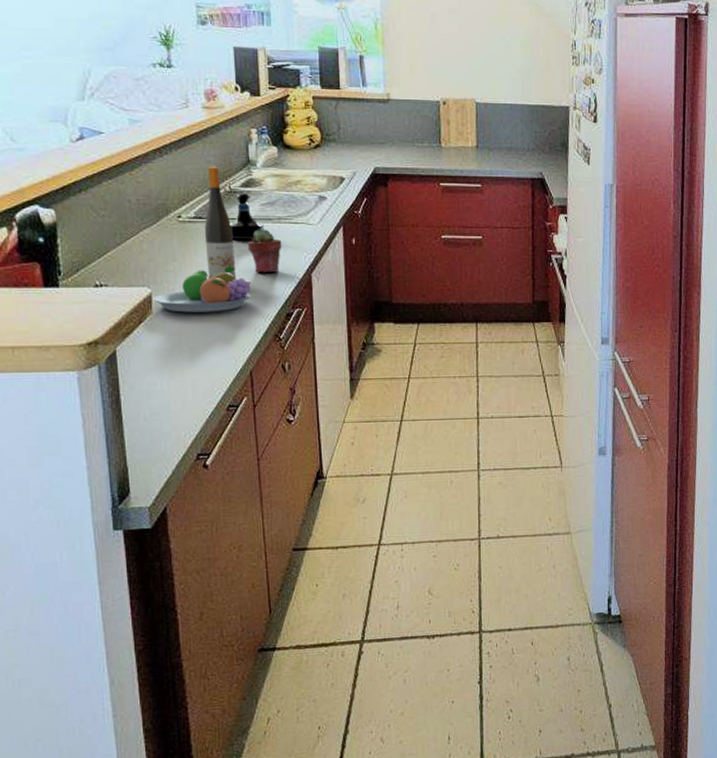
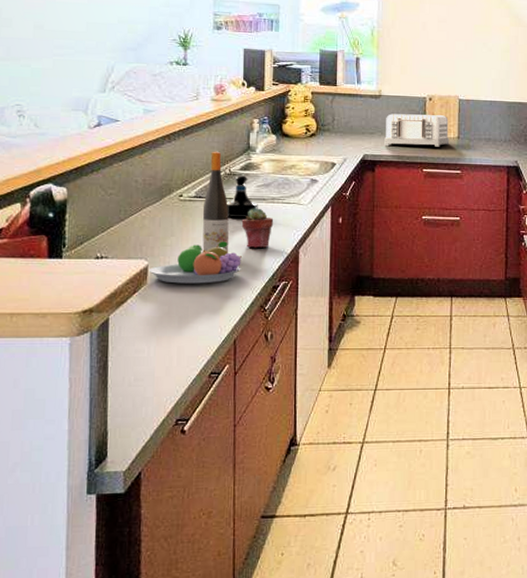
toaster: none [396,120,468,158] -> present [384,114,450,147]

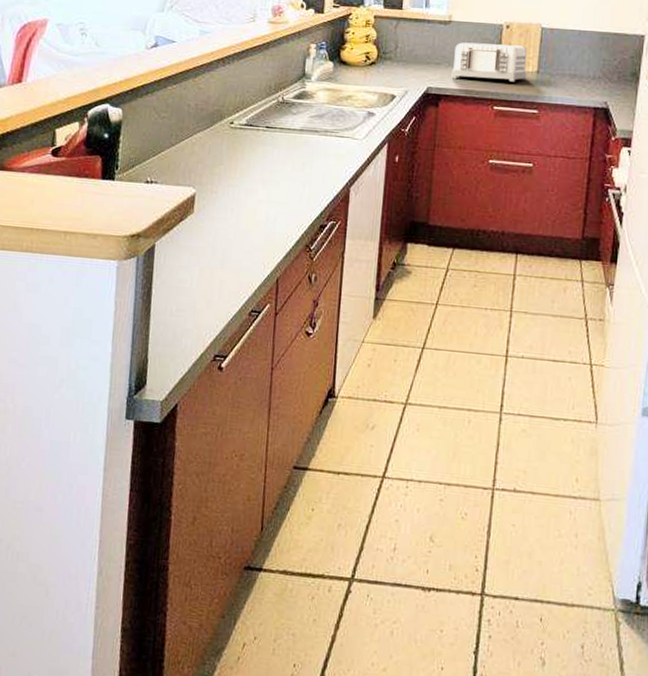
fruit bowl: present [148,241,242,284] -> none [196,173,290,217]
wine bottle: present [202,151,229,253] -> none [250,77,280,185]
tequila bottle: present [227,175,258,217] -> none [277,104,310,150]
potted succulent: present [241,208,274,248] -> none [291,140,326,184]

